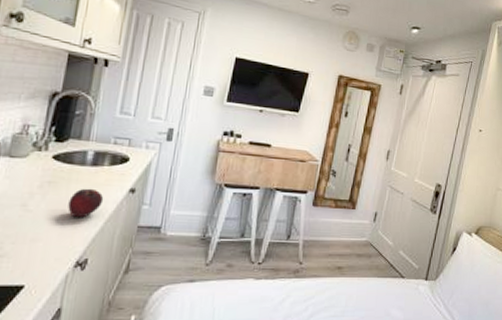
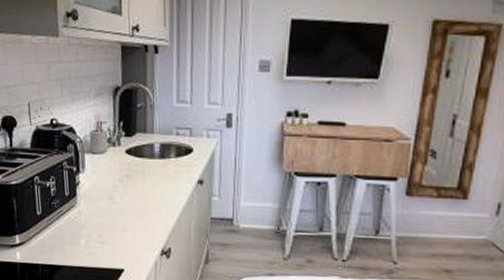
fruit: present [68,188,104,217] -> none [146,180,176,209]

